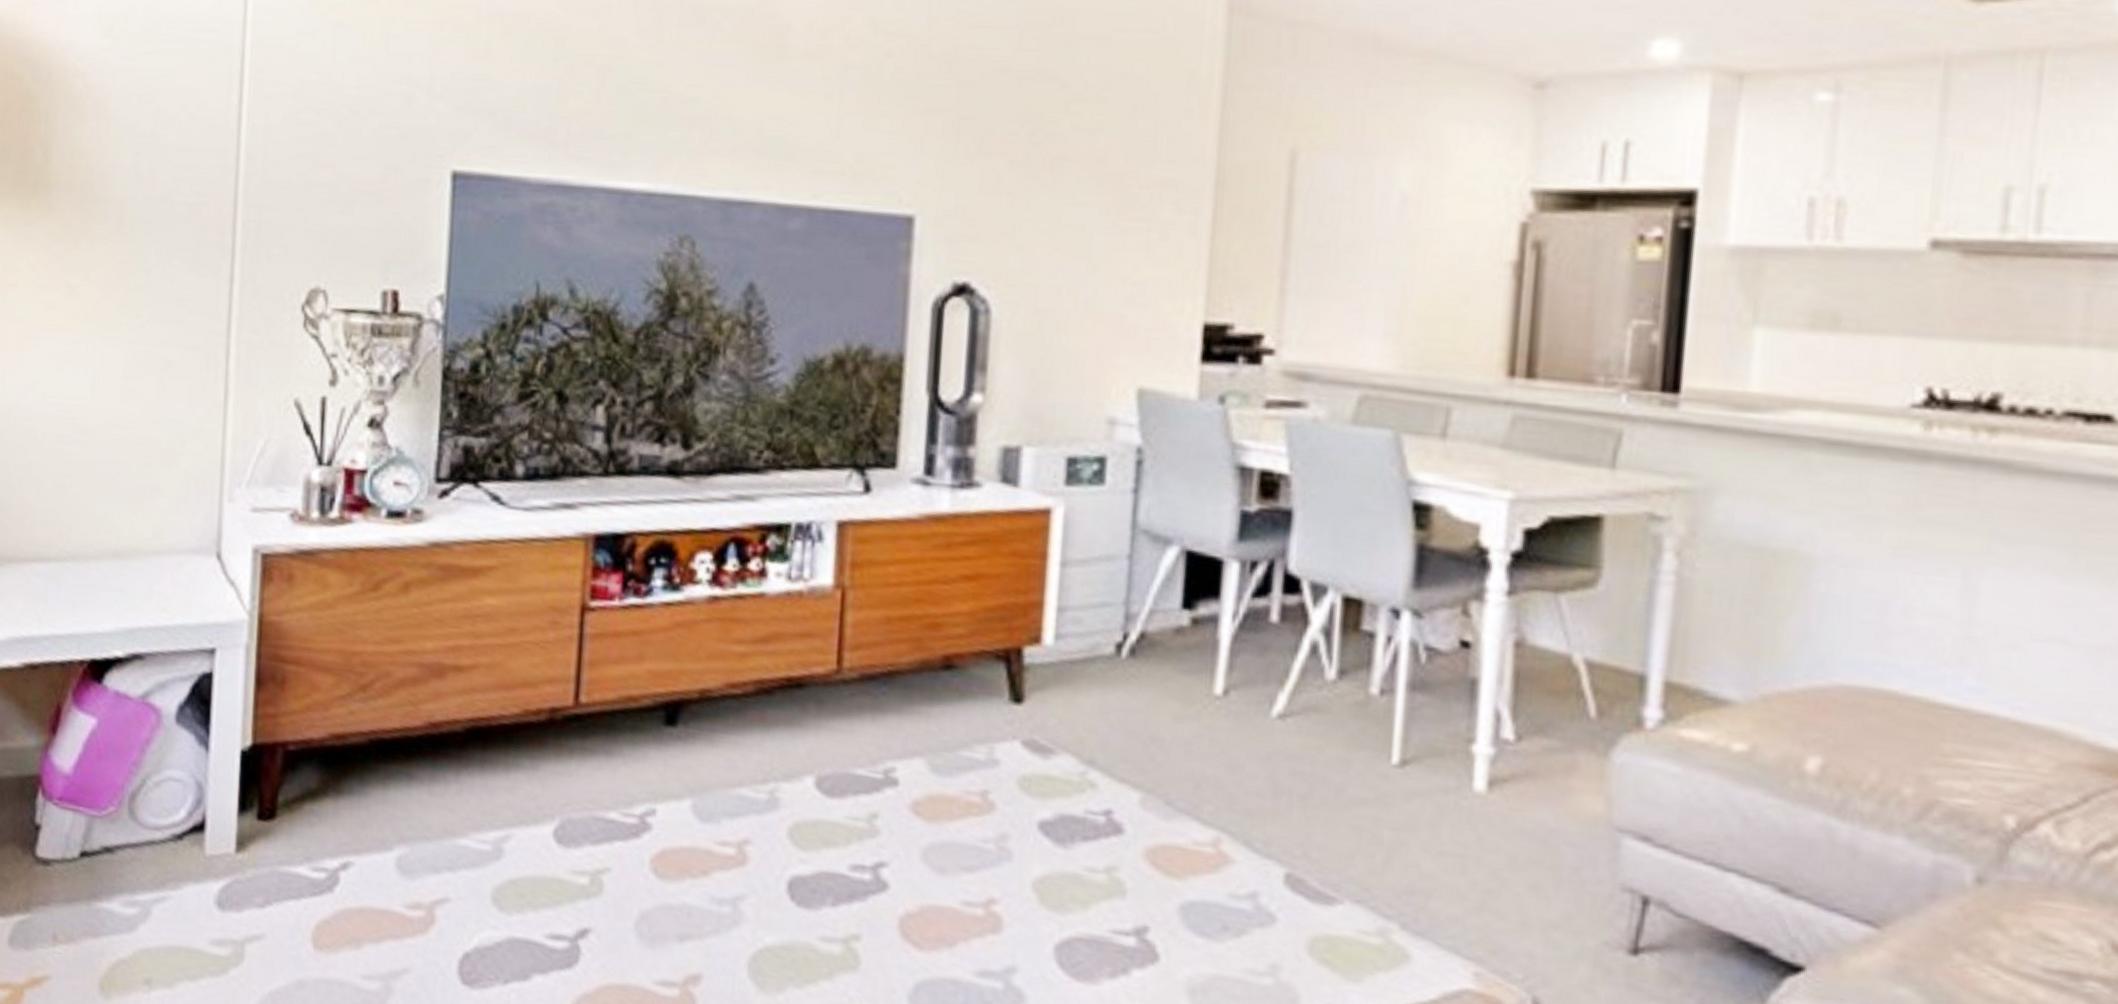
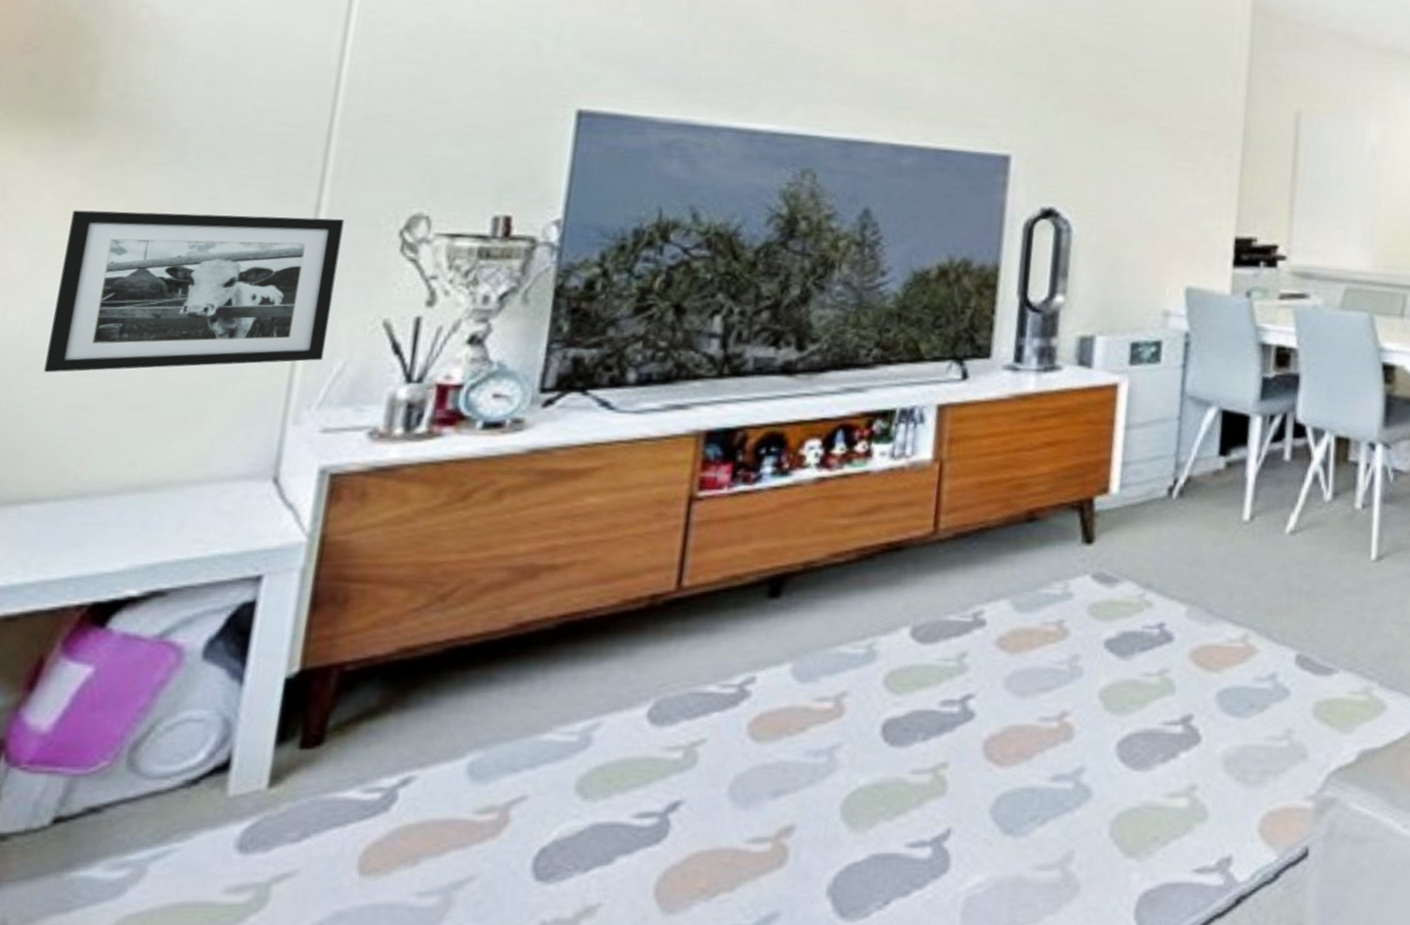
picture frame: none [36,282,255,440] -> present [44,210,345,373]

